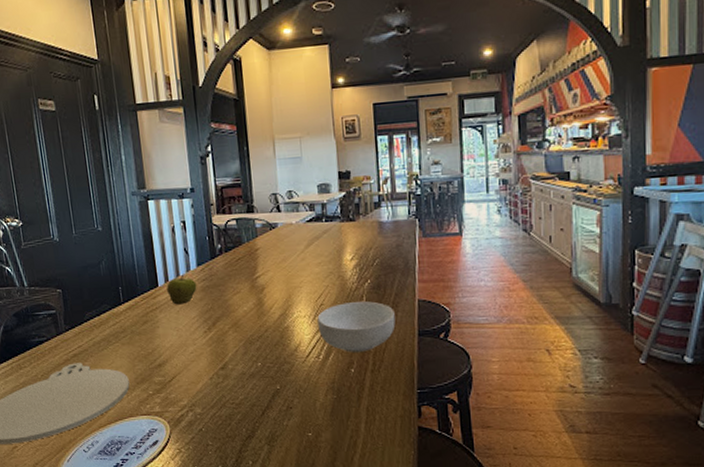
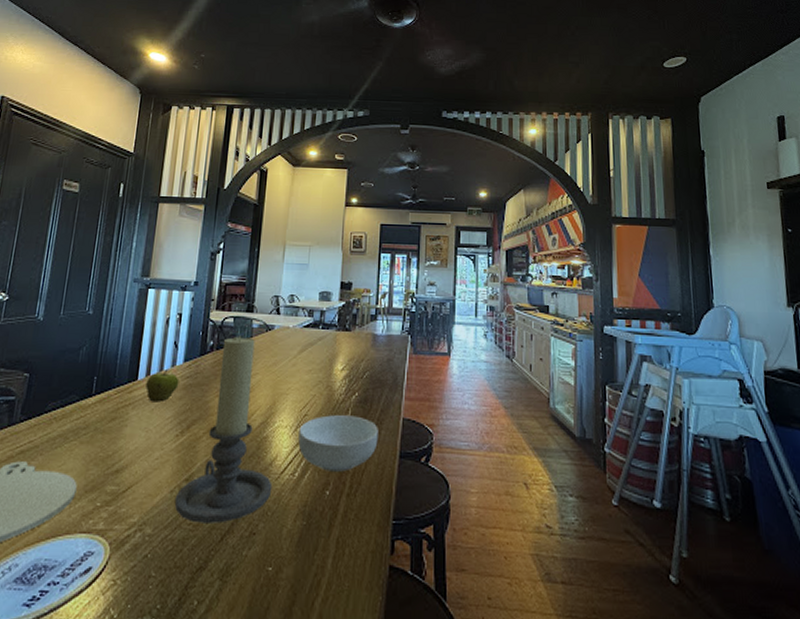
candle holder: none [215,237,301,402] -> present [174,336,273,524]

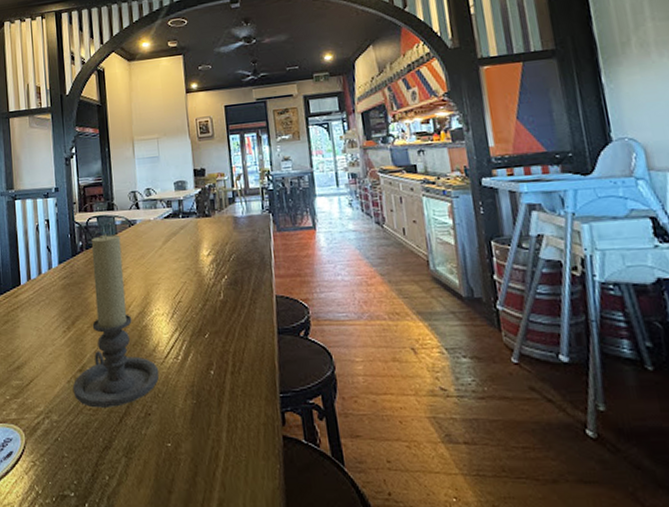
apple: present [146,370,179,402] -> none [29,273,58,304]
cereal bowl: present [298,415,378,472] -> none [175,298,254,353]

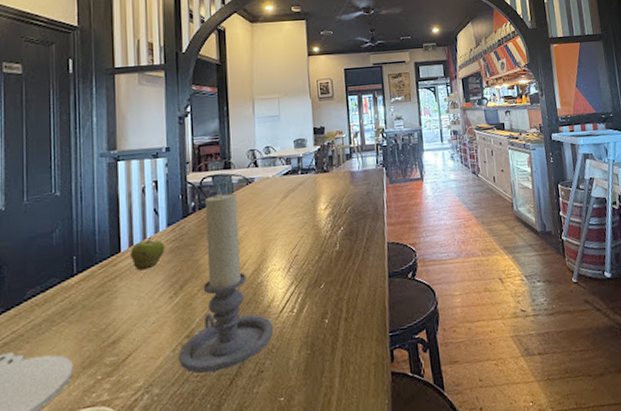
apple: none [29,273,58,304] -> present [130,237,165,271]

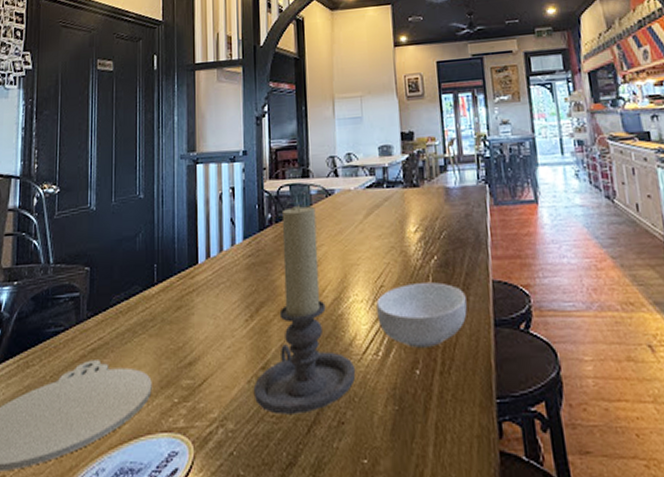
apple: present [130,237,165,271] -> none [207,250,241,286]
cereal bowl: none [292,247,367,302] -> present [376,282,467,348]

